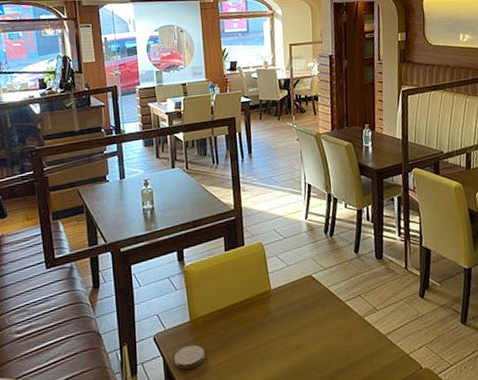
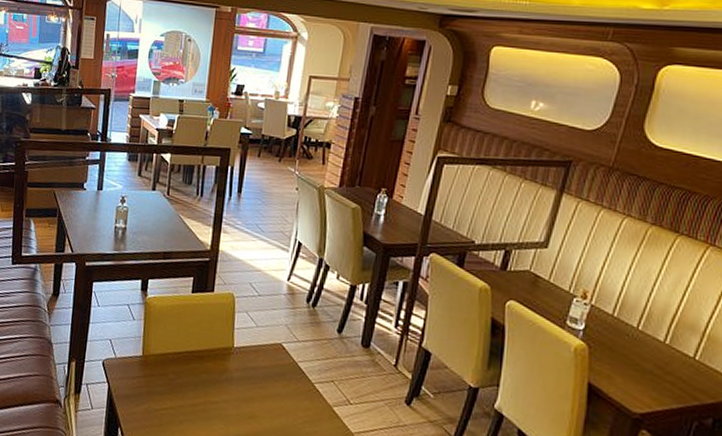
coaster: present [173,345,205,369] -> none [118,380,151,405]

